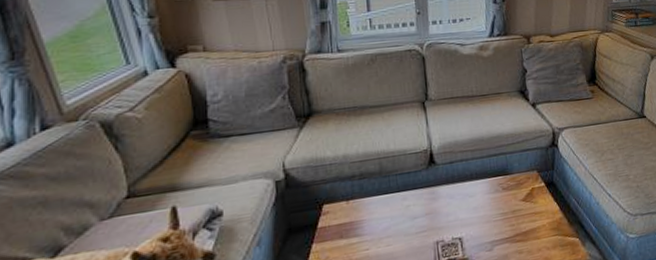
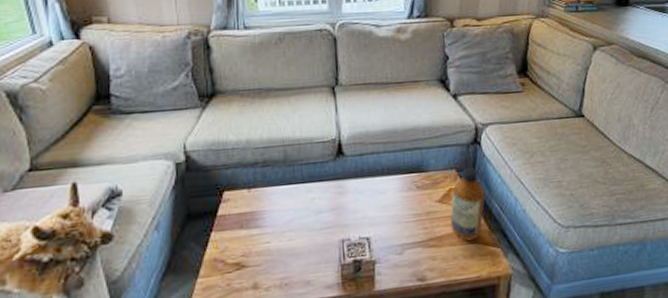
bottle: none [533,168,564,235] -> present [450,167,486,242]

